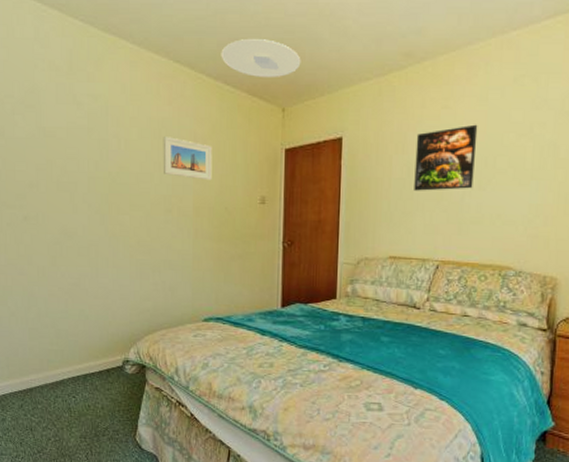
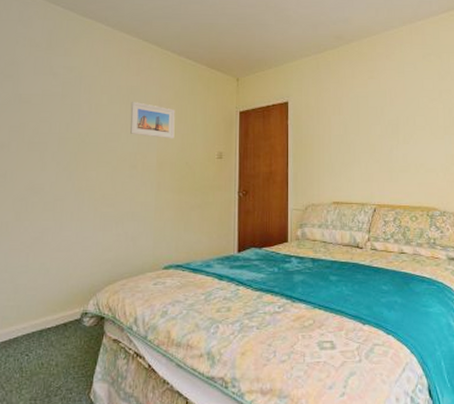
ceiling light: present [221,39,301,77] -> none [184,24,252,54]
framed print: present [414,124,478,191] -> none [349,91,399,145]

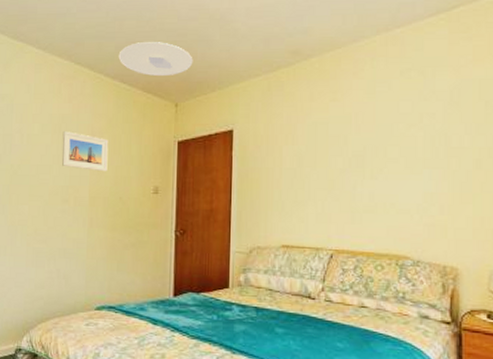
ceiling light: none [184,24,252,54] -> present [118,42,193,76]

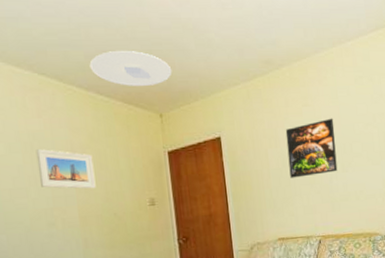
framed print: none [305,116,367,180] -> present [285,118,338,178]

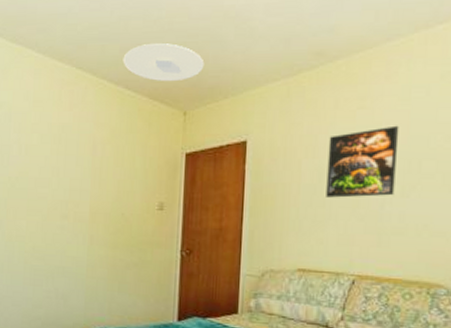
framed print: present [35,149,96,189] -> none [61,142,111,186]

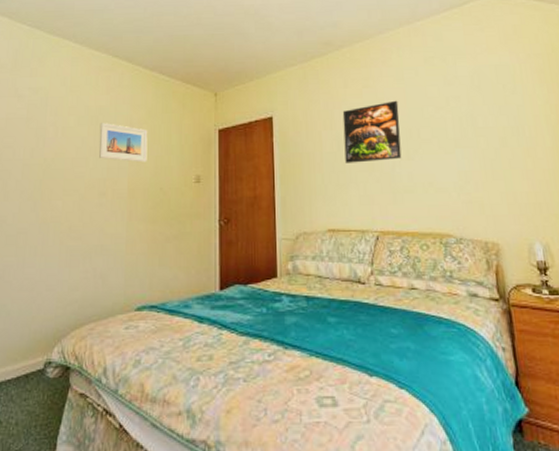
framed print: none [61,142,111,186] -> present [99,123,148,163]
ceiling light: present [123,43,205,81] -> none [156,35,231,67]

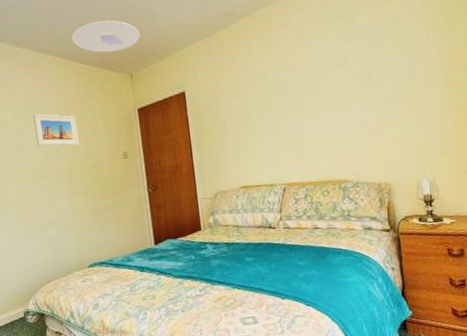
ceiling light: none [156,35,231,67] -> present [72,20,141,53]
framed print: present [342,100,402,163] -> none [248,63,304,127]

